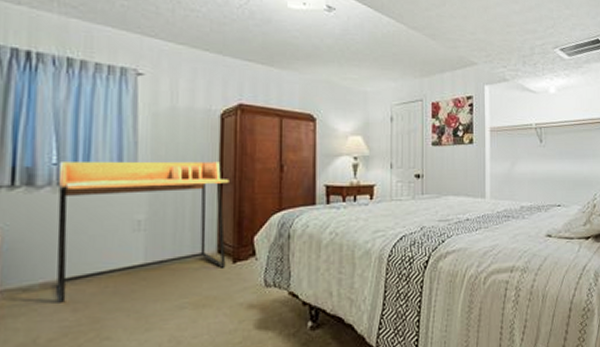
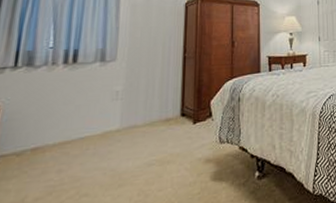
desk: present [57,161,229,303] -> none [45,41,191,165]

